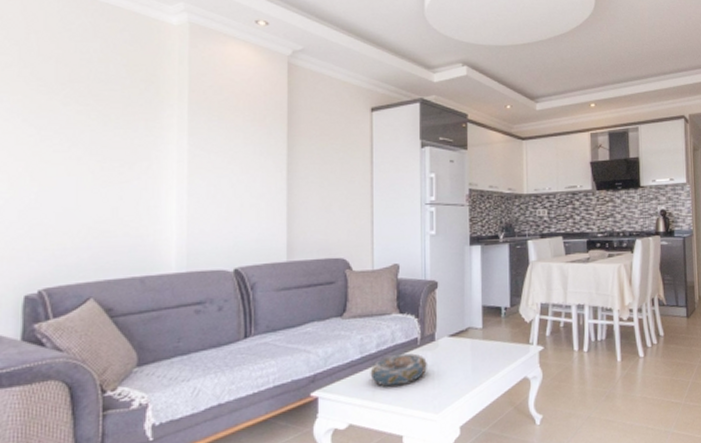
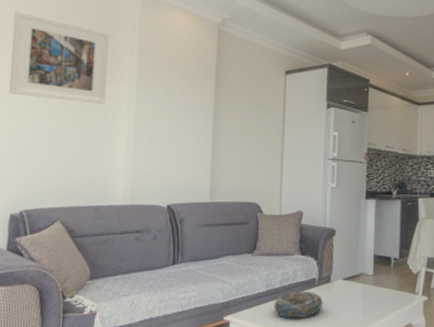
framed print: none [16,45,150,155] -> present [9,11,109,105]

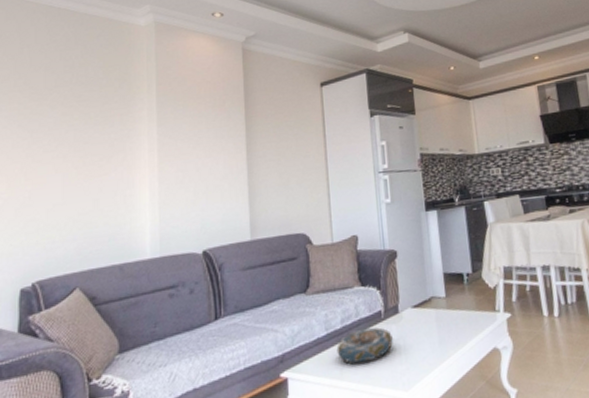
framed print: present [9,11,109,105] -> none [13,59,123,151]

